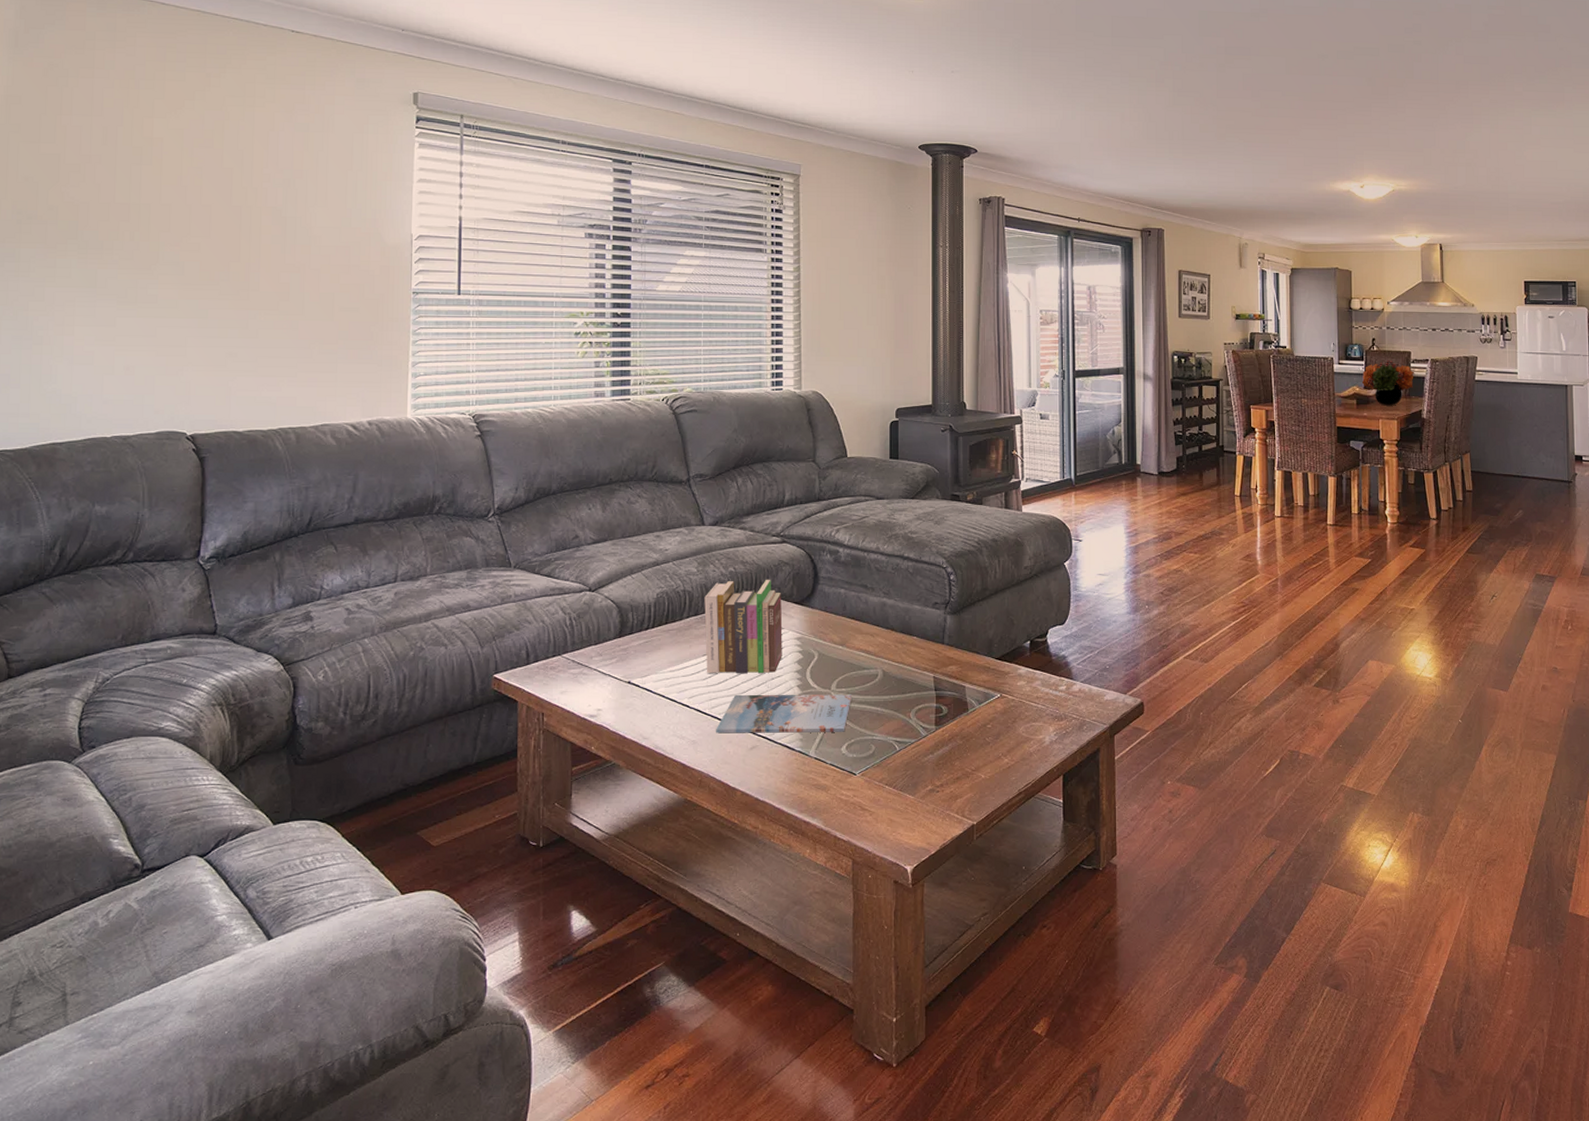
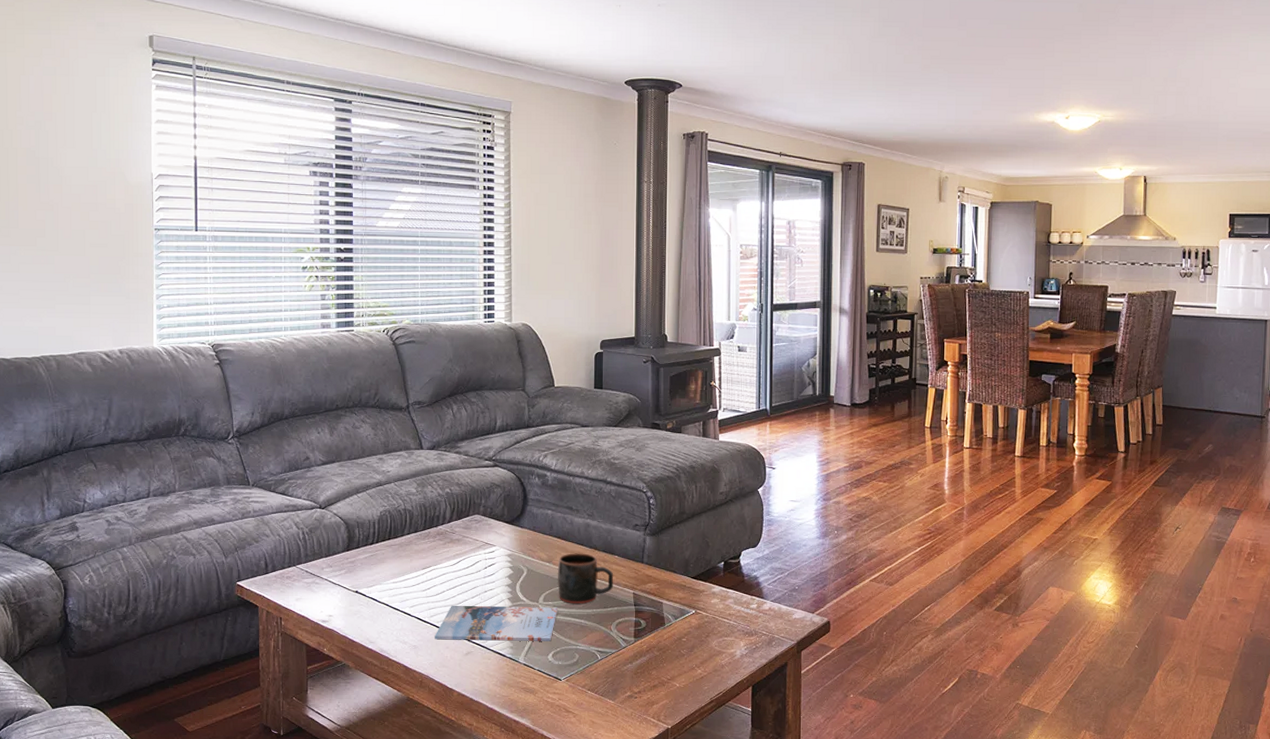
books: present [704,579,783,674] -> none [423,500,495,587]
mug: none [852,634,913,690] -> present [558,553,614,604]
flower arrangement: present [1362,360,1415,406] -> none [1057,294,1111,340]

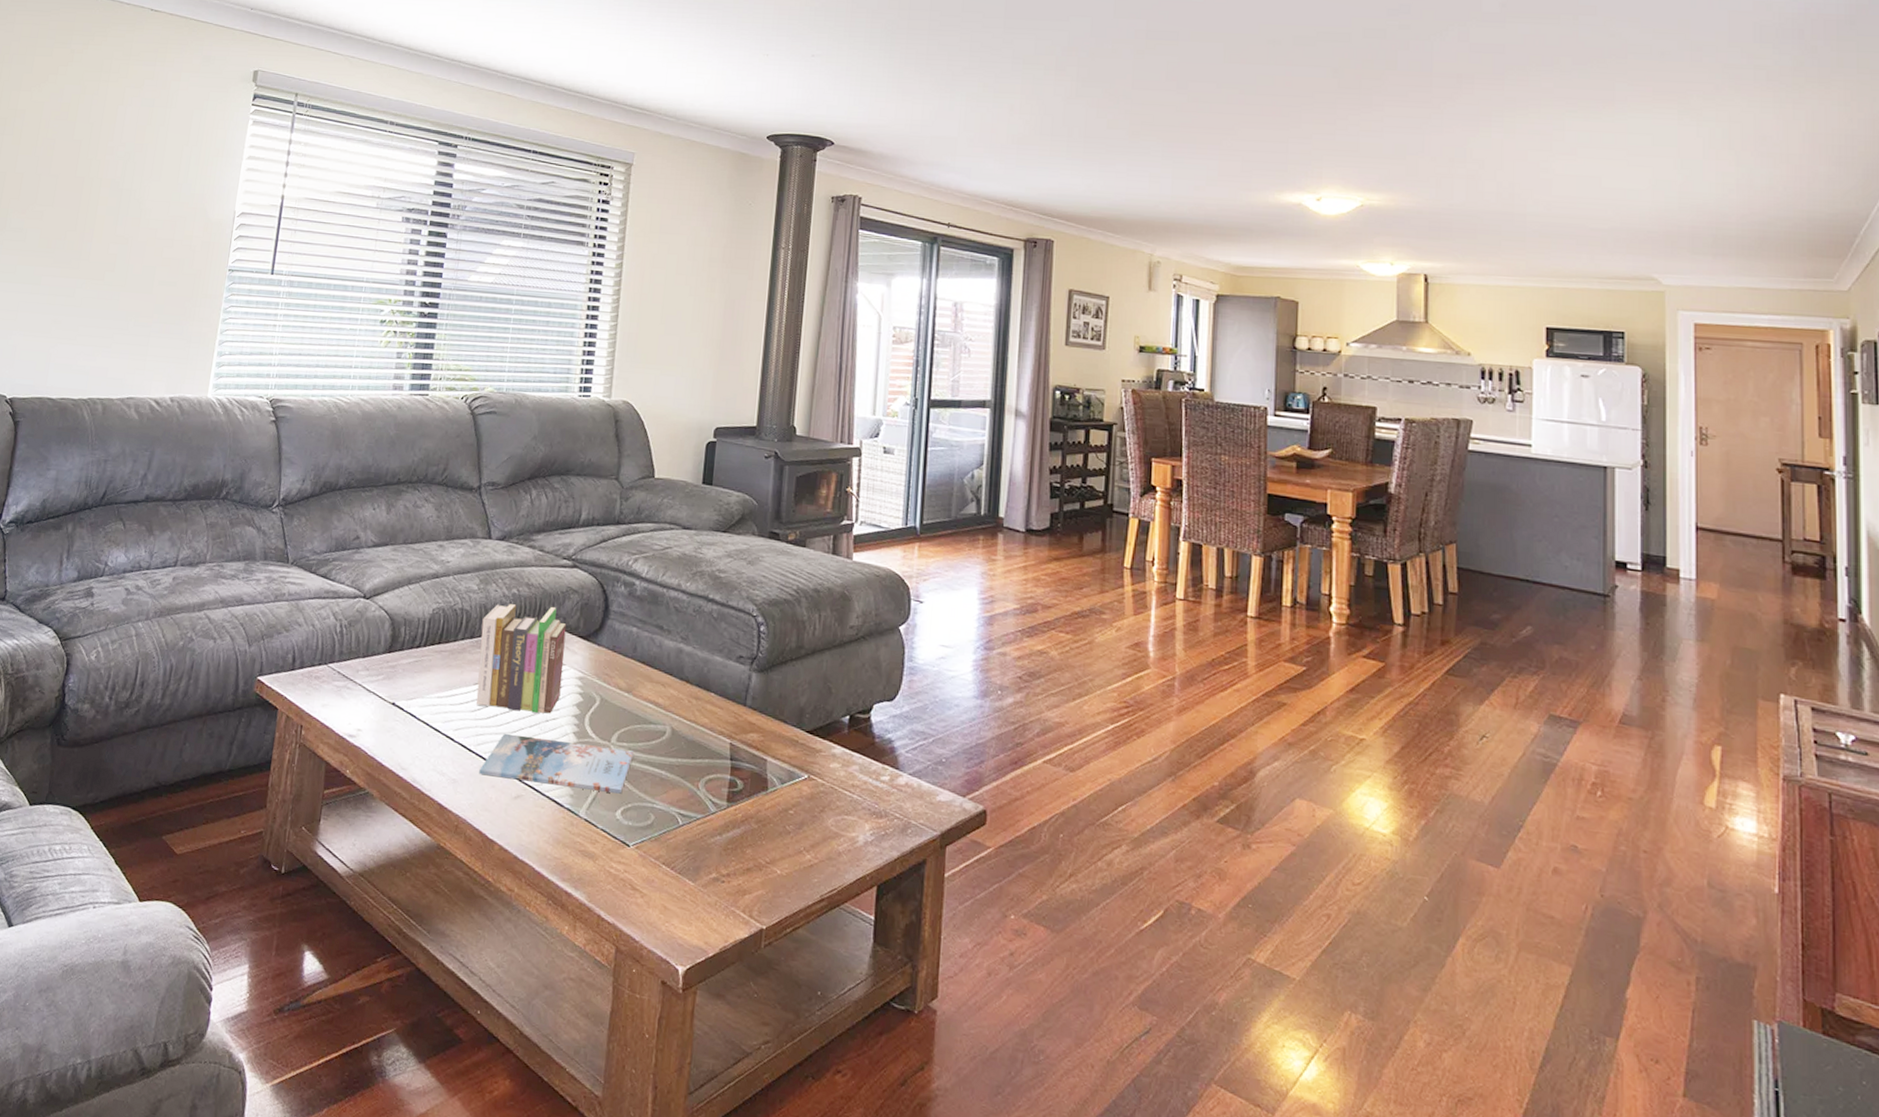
books: none [423,500,495,587] -> present [476,604,567,714]
mug: present [558,553,614,604] -> none [636,683,708,750]

